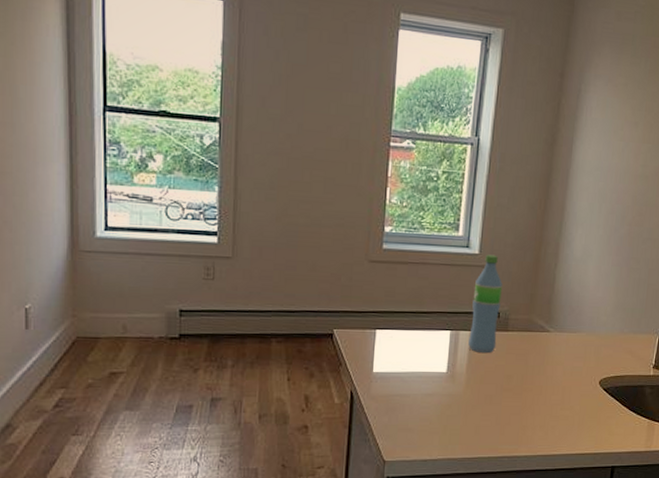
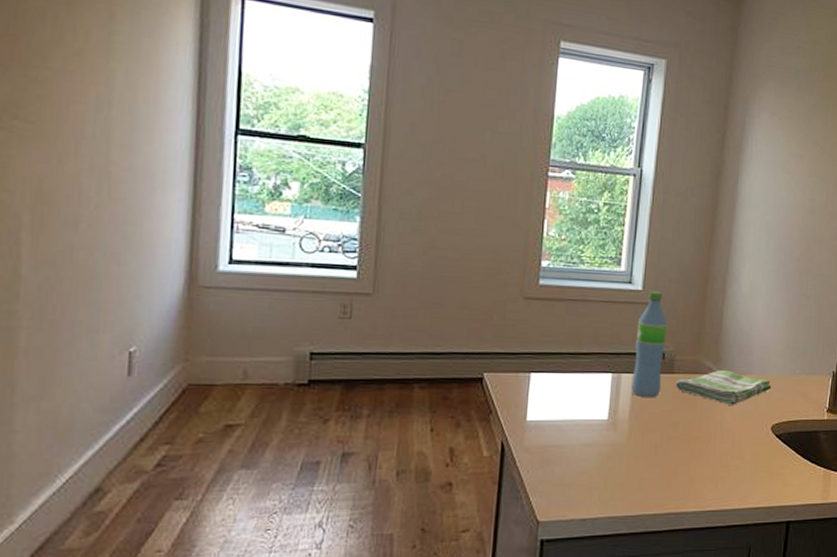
dish towel: none [509,329,601,361] -> present [675,370,772,405]

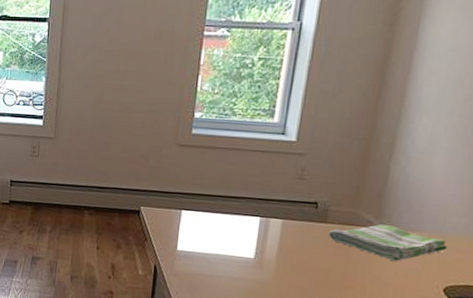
water bottle: present [631,290,667,398] -> none [279,142,323,244]

